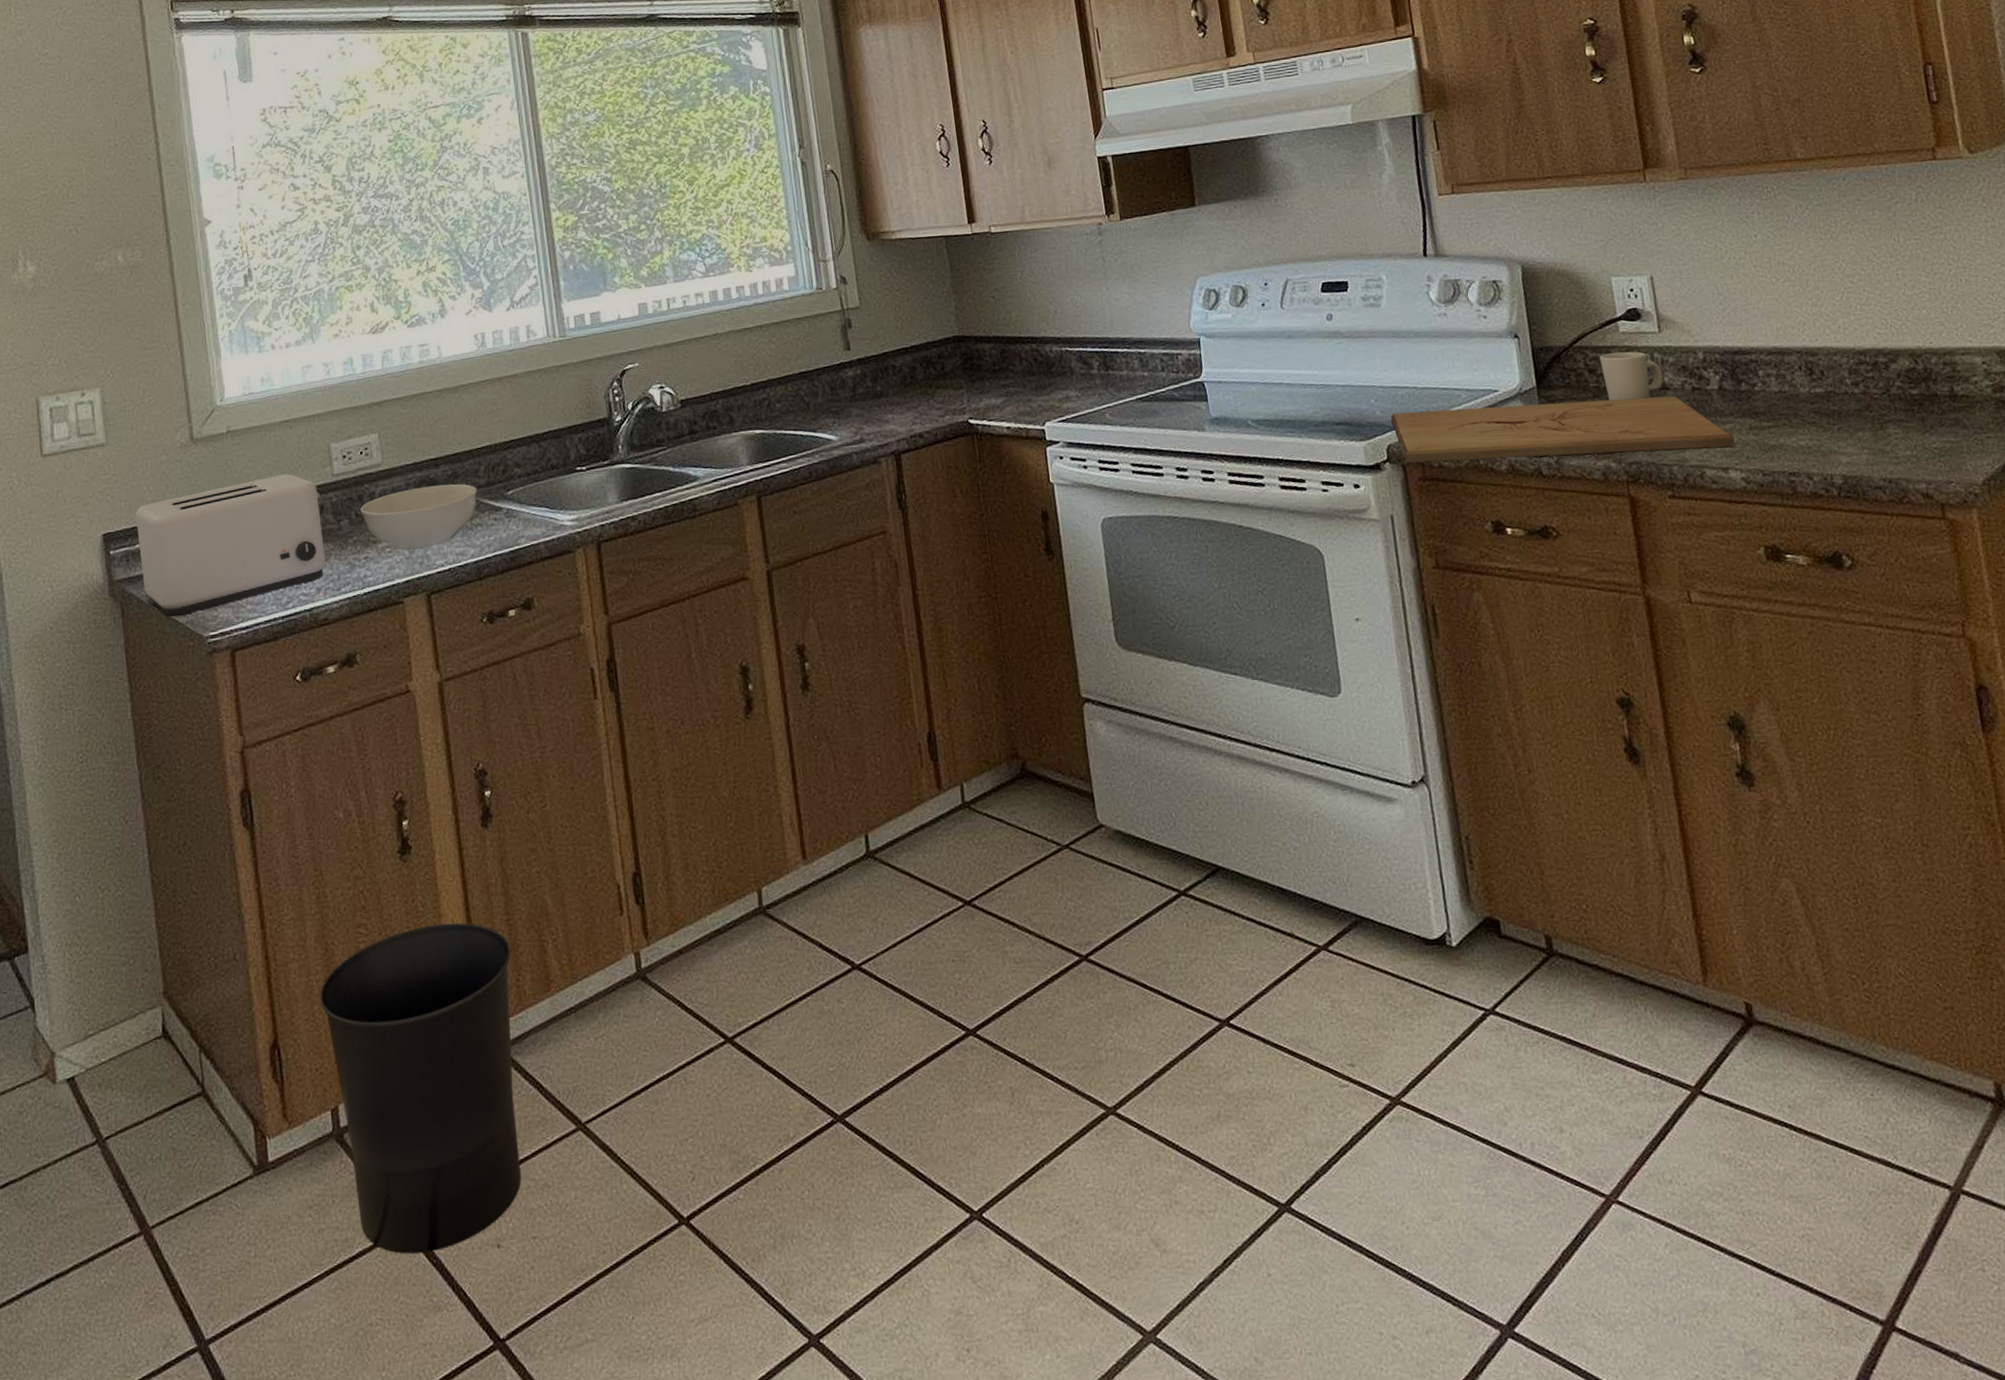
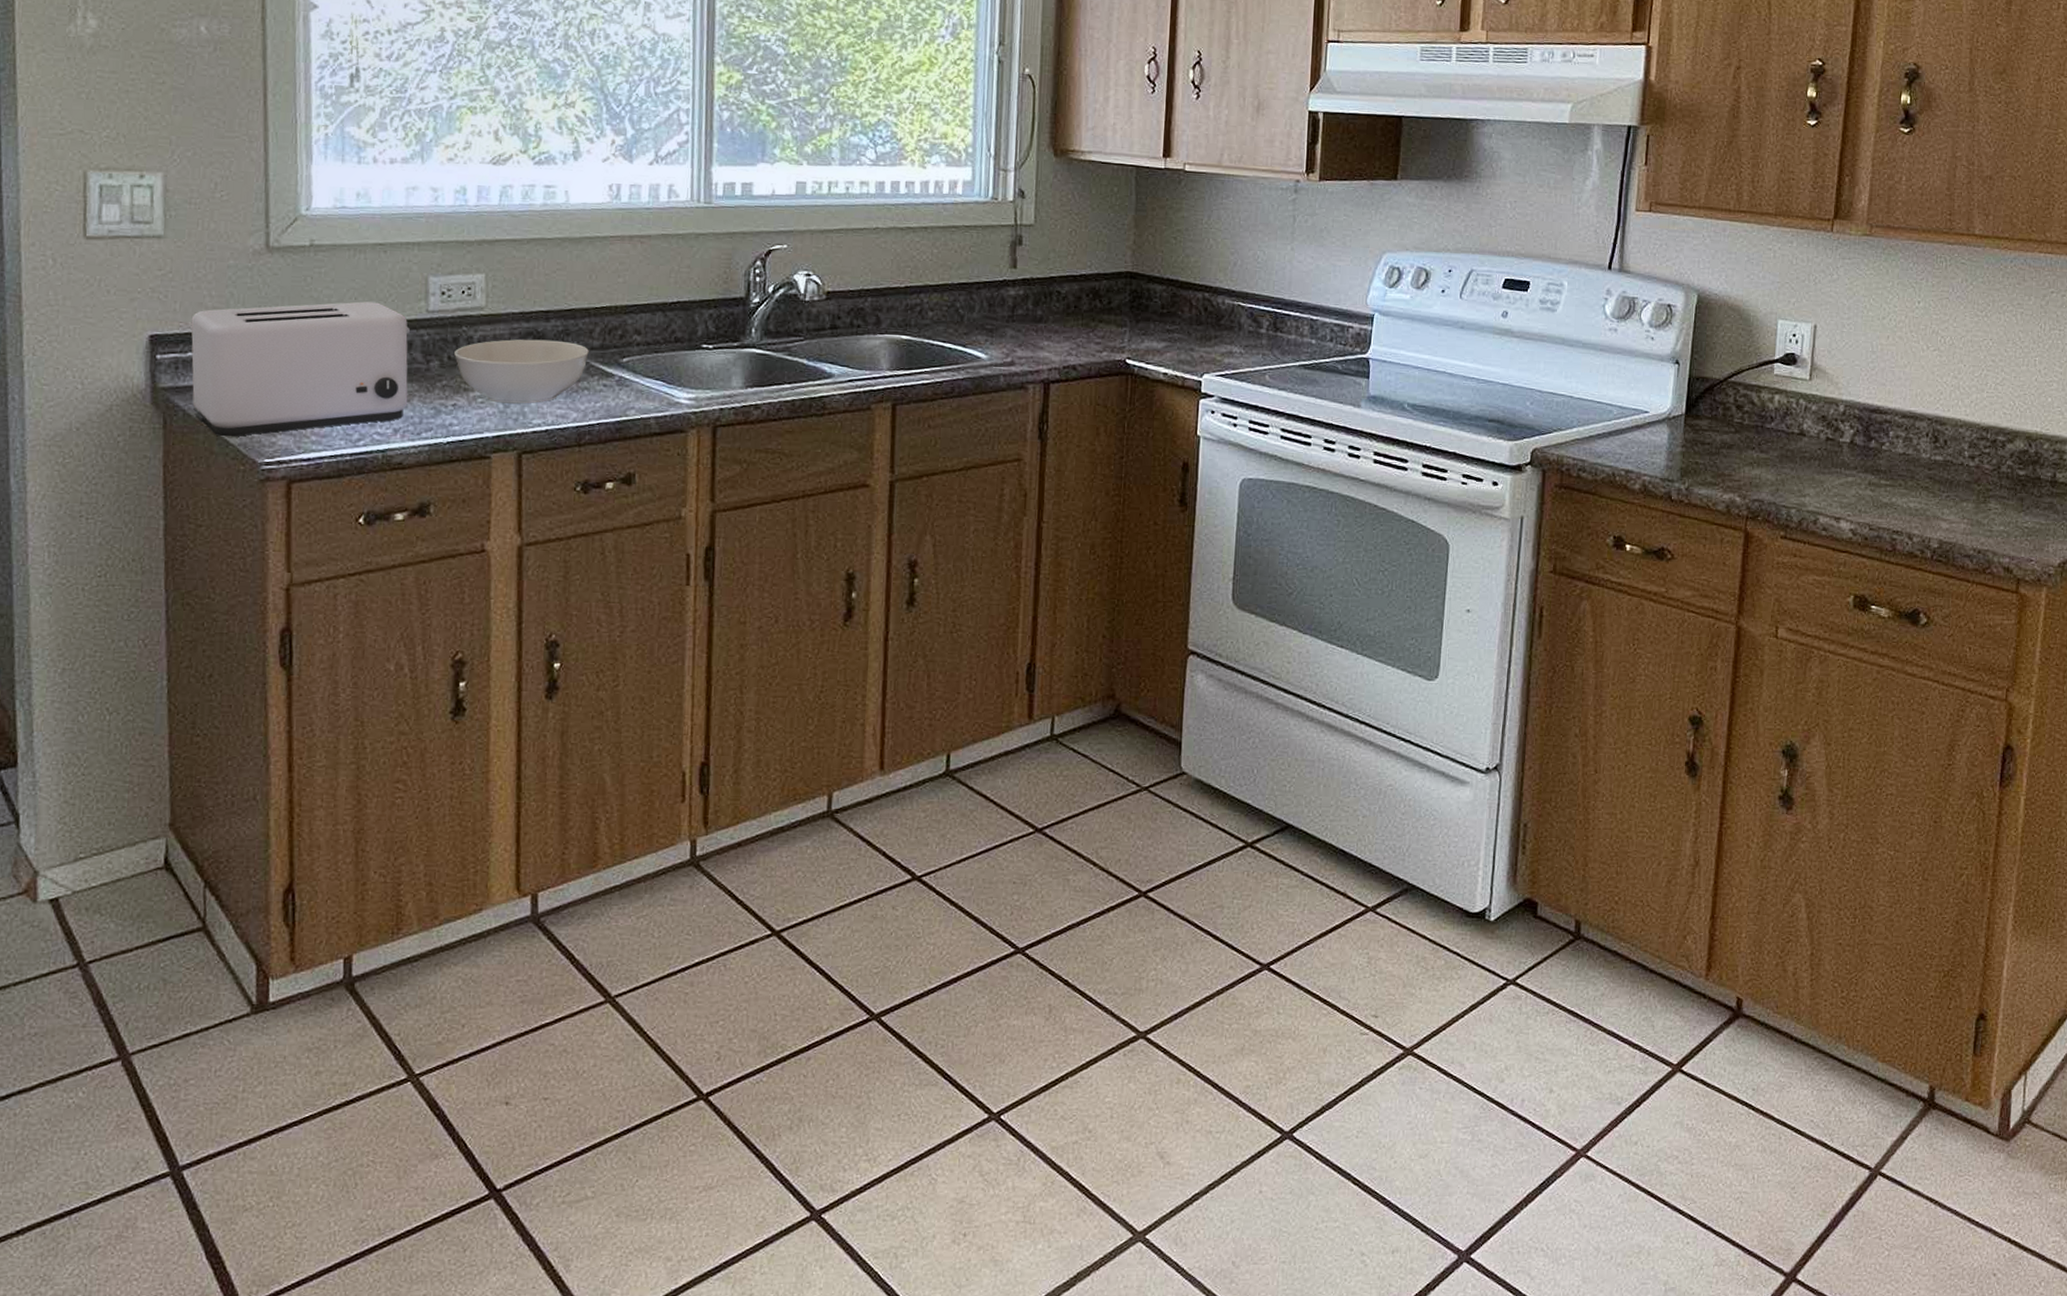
waste bin: present [320,923,521,1254] -> none [345,789,560,1103]
cutting board: present [1391,395,1736,464] -> none [1541,418,1853,499]
mug: present [1599,351,1664,401] -> none [1748,392,1803,441]

